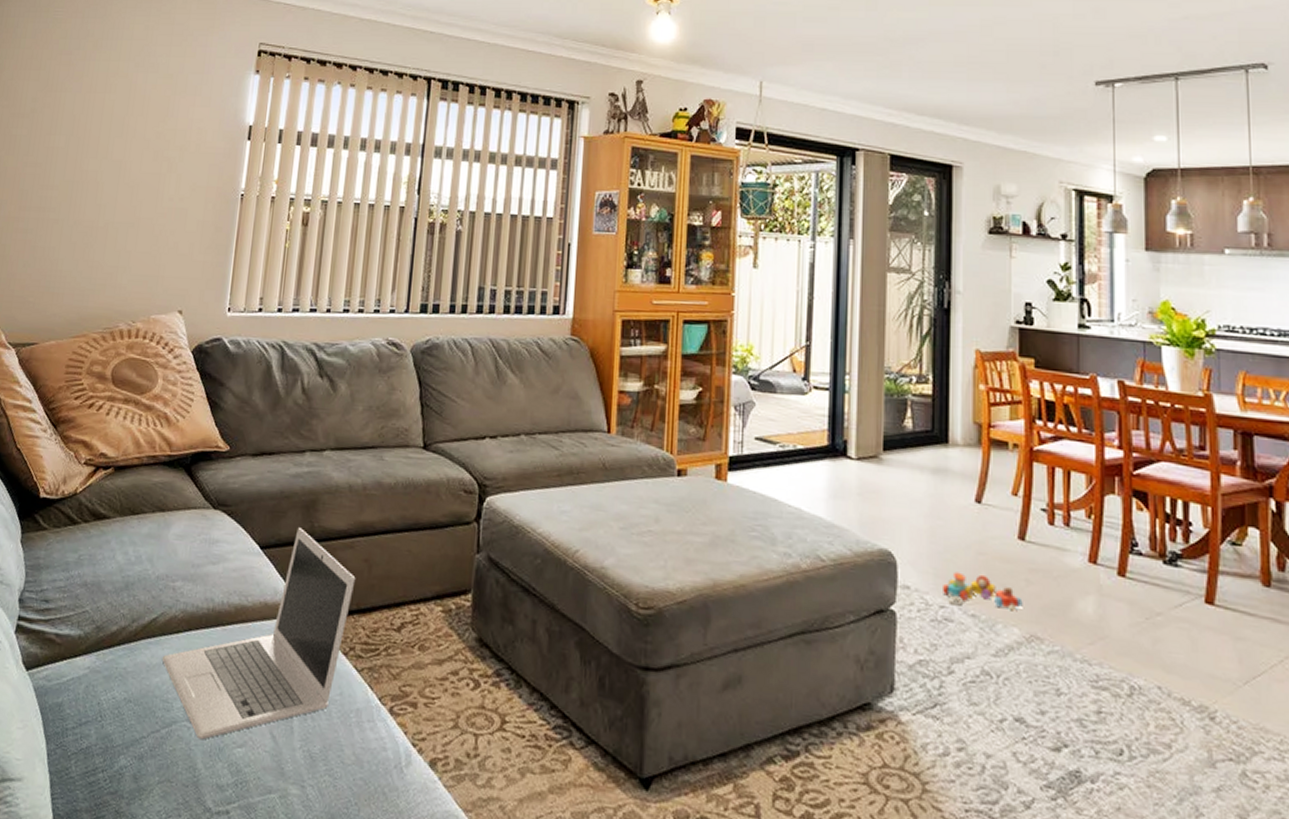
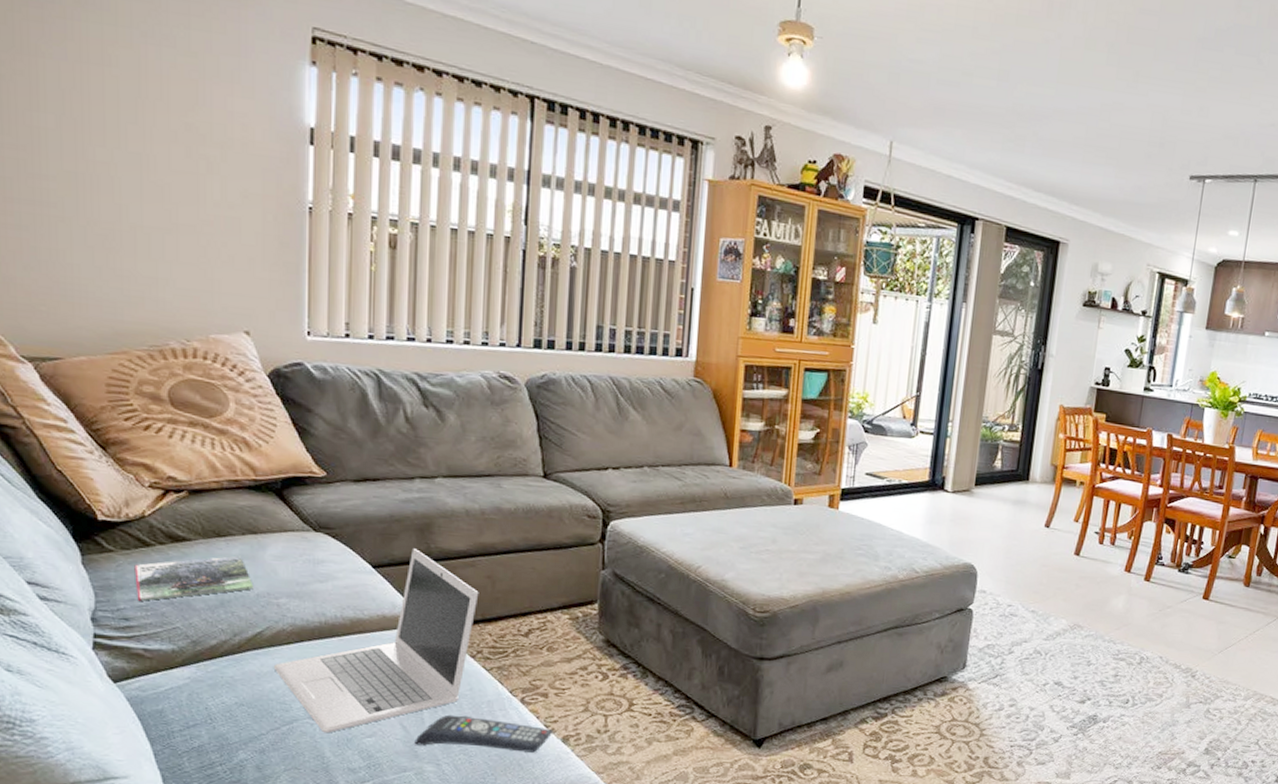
magazine: none [59,534,156,582] -> present [134,555,254,601]
remote control: none [282,724,421,779] -> present [414,714,554,753]
toy train: present [941,572,1023,612] -> none [1010,579,1072,608]

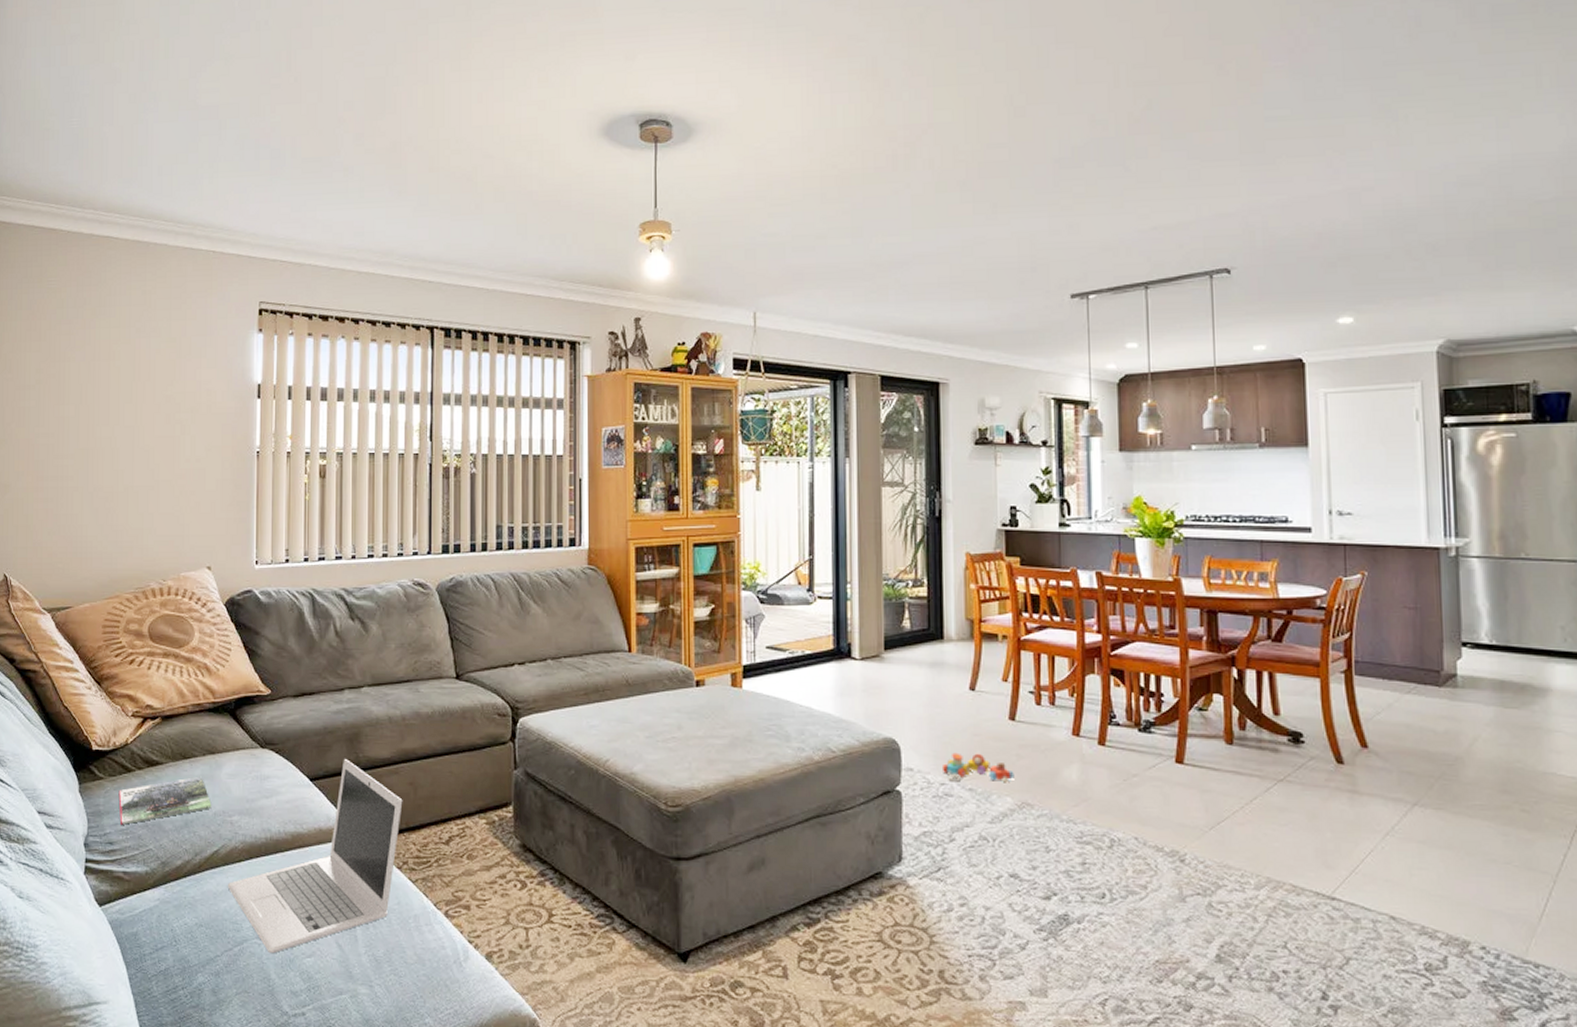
remote control: present [414,714,554,753] -> none [349,931,477,972]
toy train: none [1010,579,1072,608] -> present [941,752,1015,783]

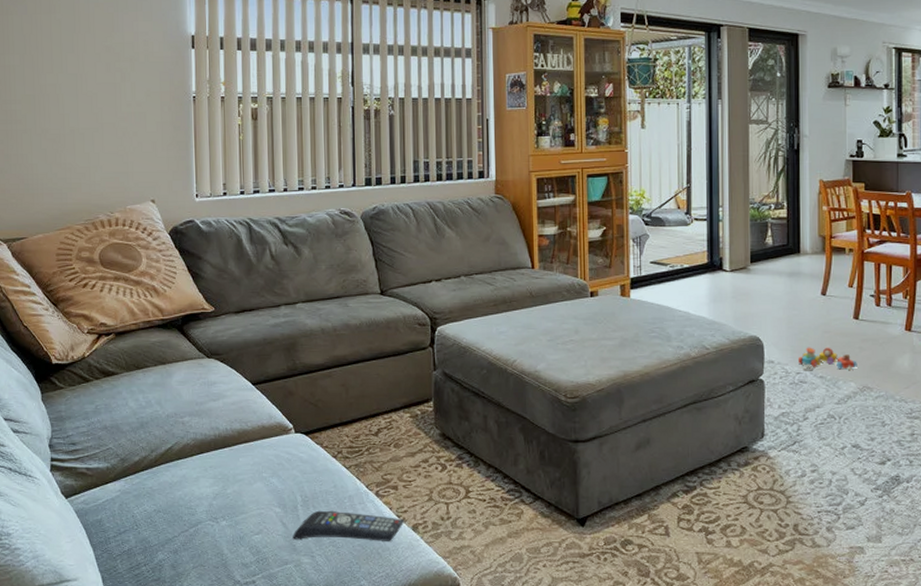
magazine: present [118,776,212,825] -> none [78,384,165,428]
laptop: present [227,758,403,954] -> none [181,365,336,533]
remote control: none [349,931,477,972] -> present [293,510,405,541]

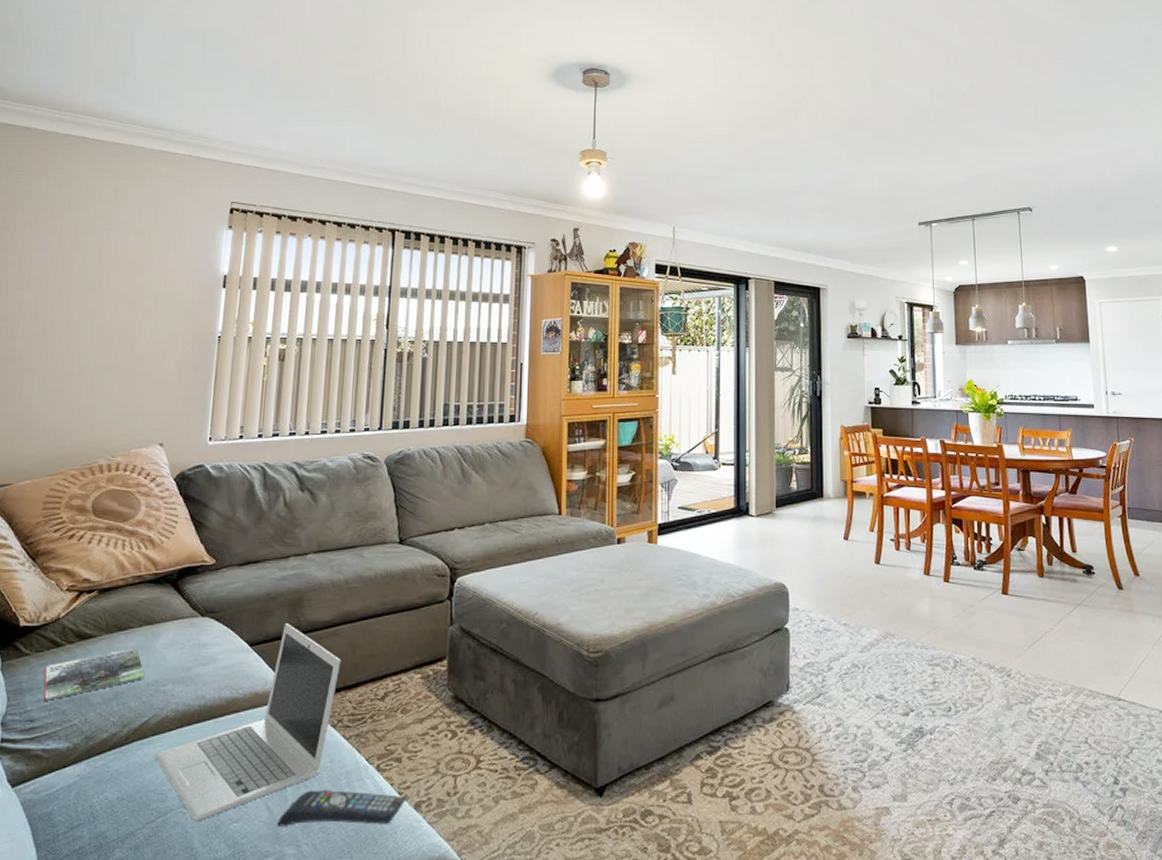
magazine: none [78,384,165,428] -> present [43,647,145,701]
laptop: none [181,365,336,533] -> present [154,622,341,822]
toy train: present [797,347,857,371] -> none [821,593,880,618]

